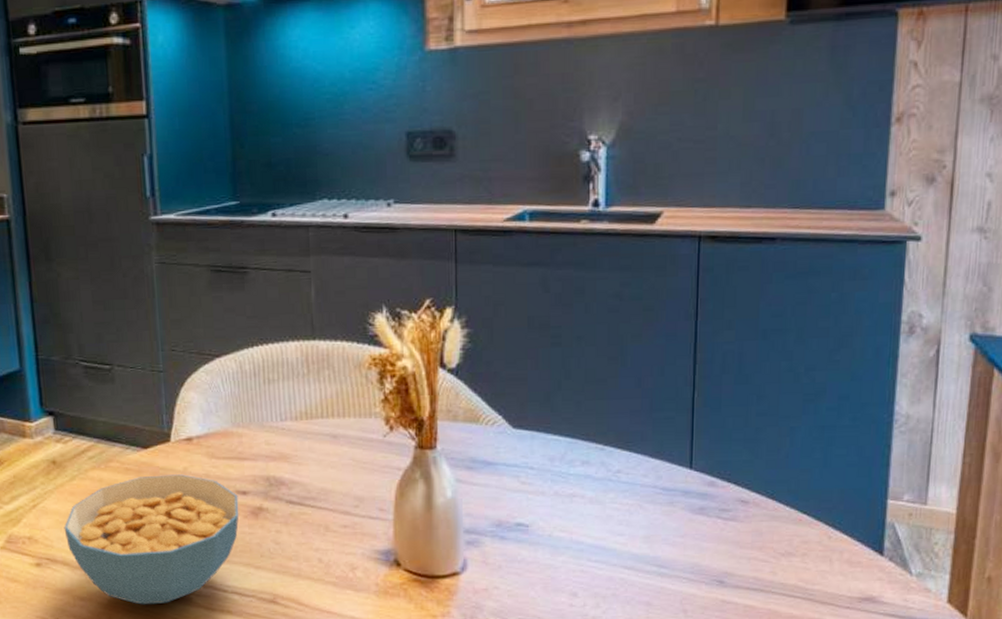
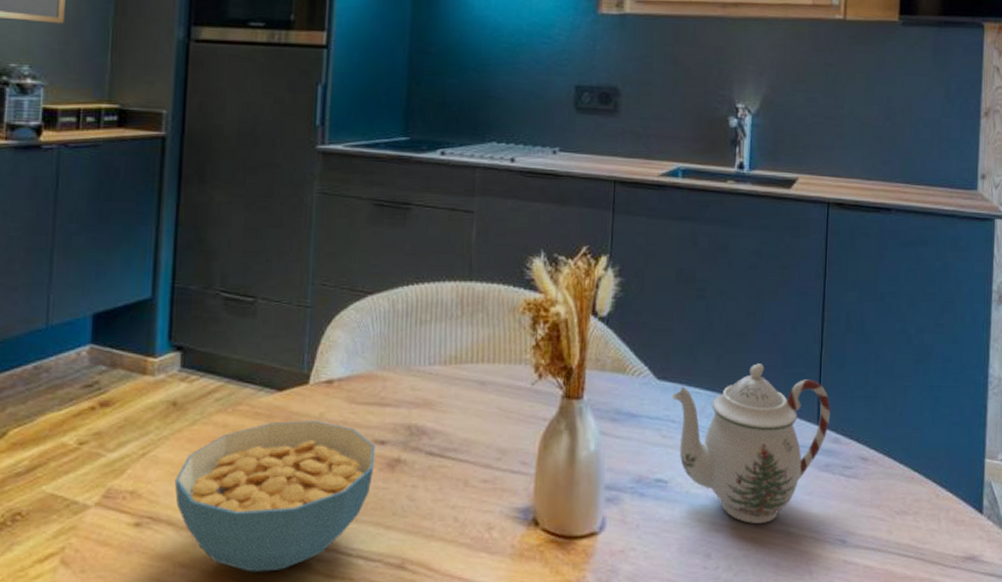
teapot: none [528,409,706,565] -> present [671,363,831,524]

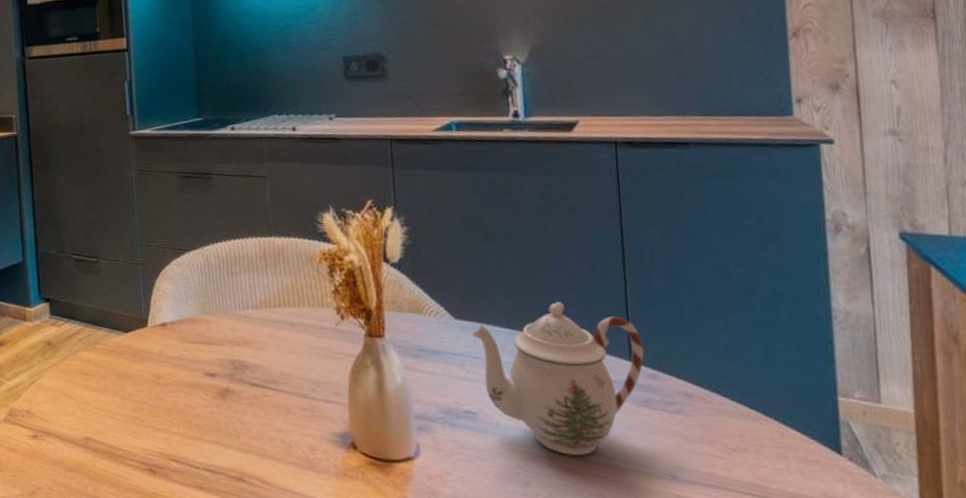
cereal bowl: present [174,421,376,573] -> none [57,357,209,478]

